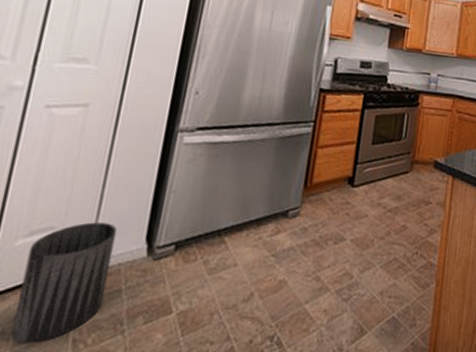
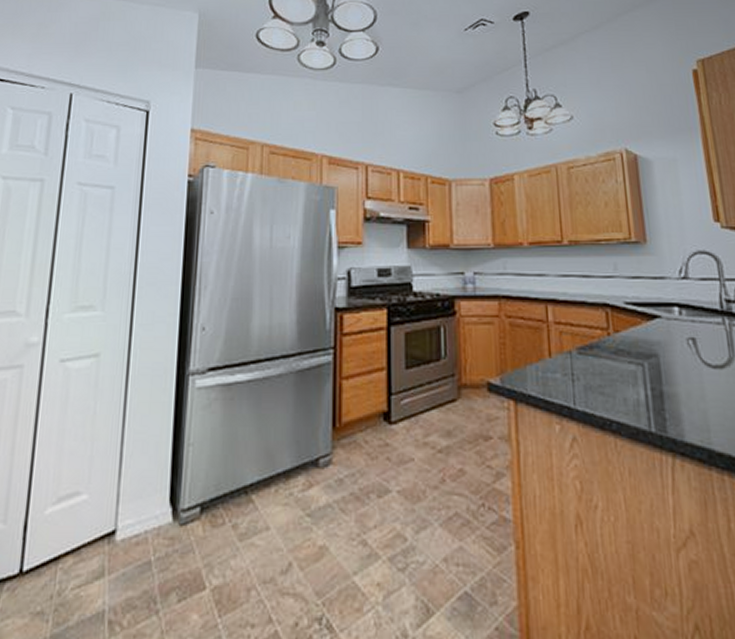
trash can: present [11,222,118,344] -> none [50,484,140,626]

